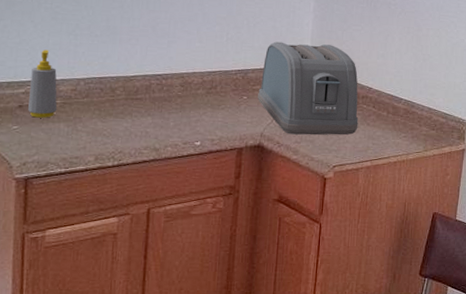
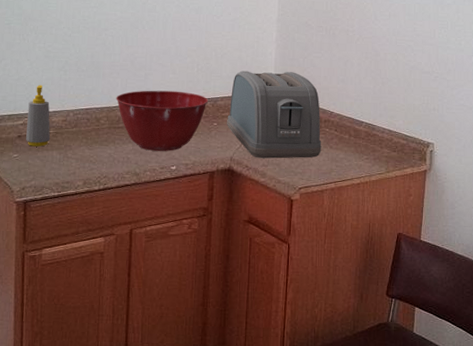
mixing bowl: none [134,59,239,126] -> present [116,90,209,151]

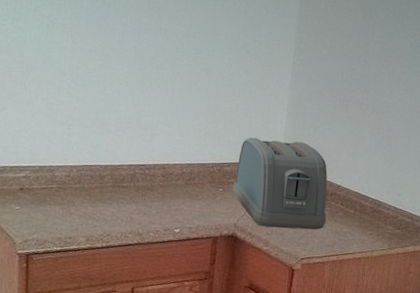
soap bottle: present [26,85,51,147] -> none [28,137,53,201]
mixing bowl: present [116,90,209,151] -> none [120,150,215,214]

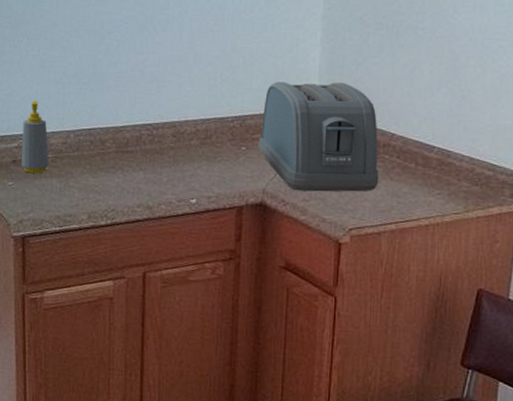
soap bottle: none [28,137,53,201] -> present [22,100,49,174]

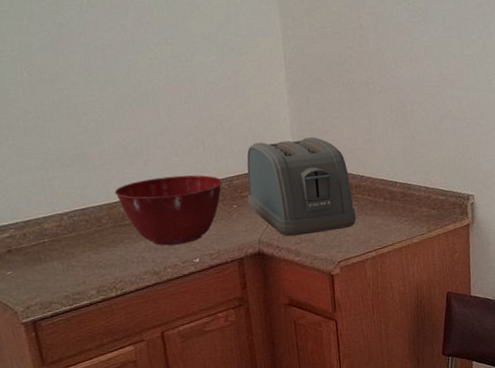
soap bottle: present [22,100,49,174] -> none [10,189,47,260]
mixing bowl: none [123,106,235,181] -> present [114,175,223,246]

